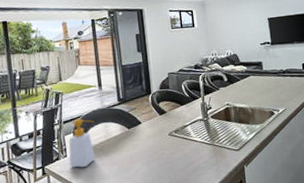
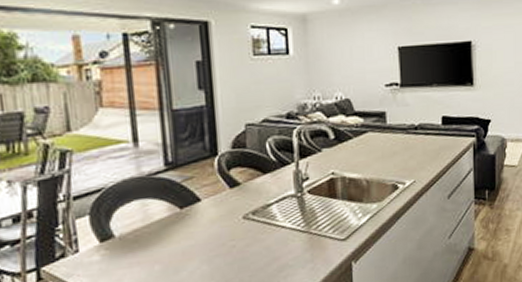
soap bottle: present [68,118,95,168] -> none [81,191,126,269]

